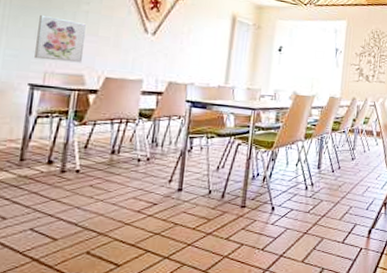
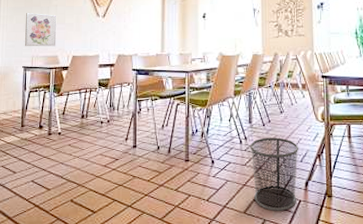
waste bin: none [314,184,367,259] -> present [249,137,299,211]

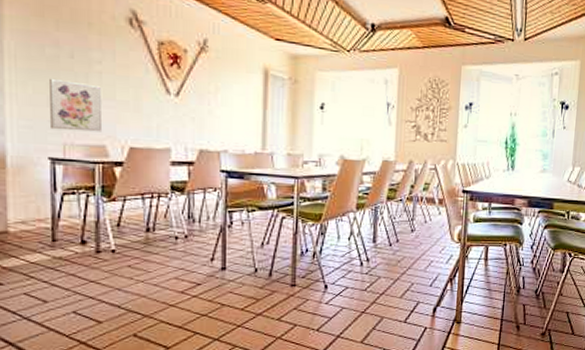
waste bin: present [249,137,299,211] -> none [371,259,430,339]

